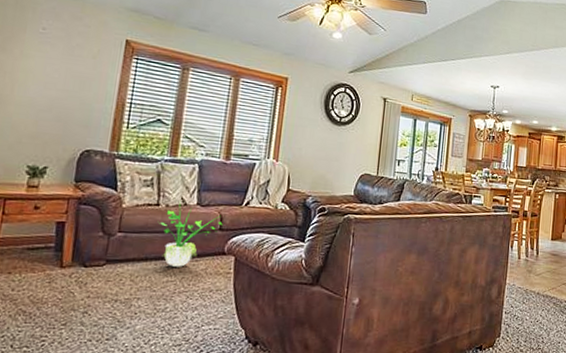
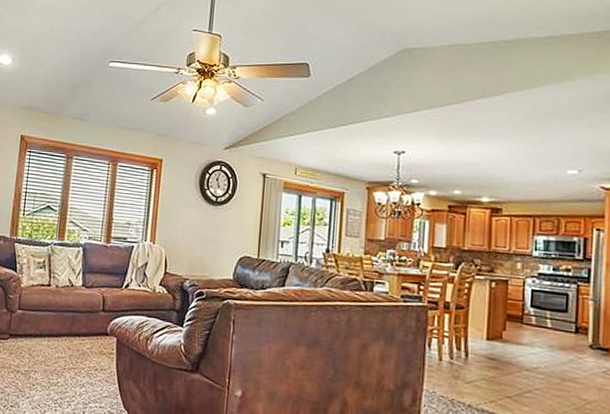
potted plant: present [160,202,223,267] -> none [52,283,105,345]

